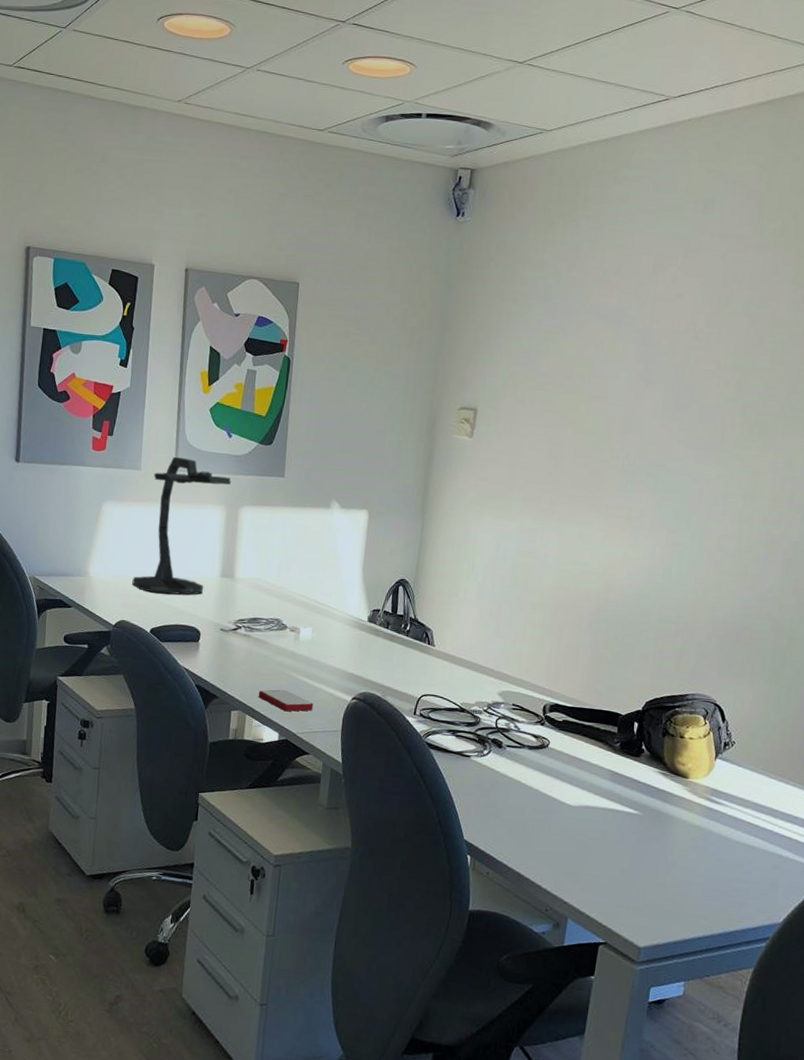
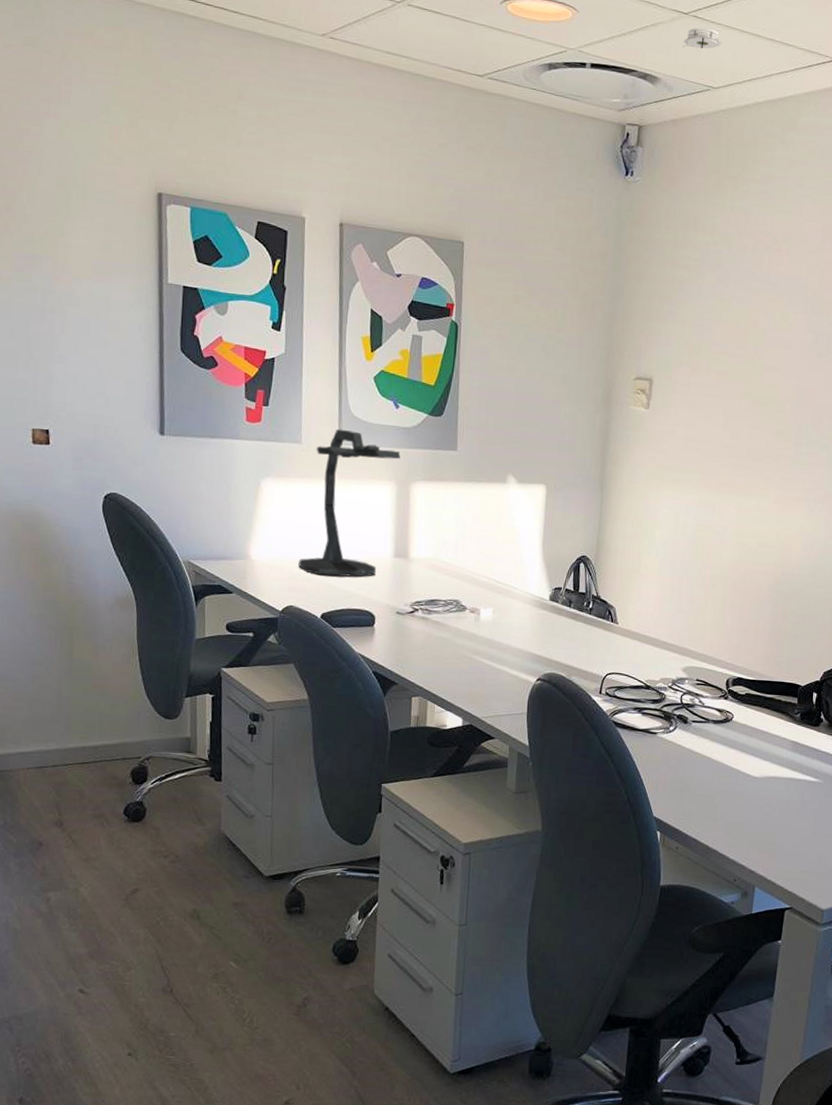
smartphone: present [258,689,313,712] -> none [439,673,497,696]
smoke detector: none [516,74,556,95] -> present [682,27,722,49]

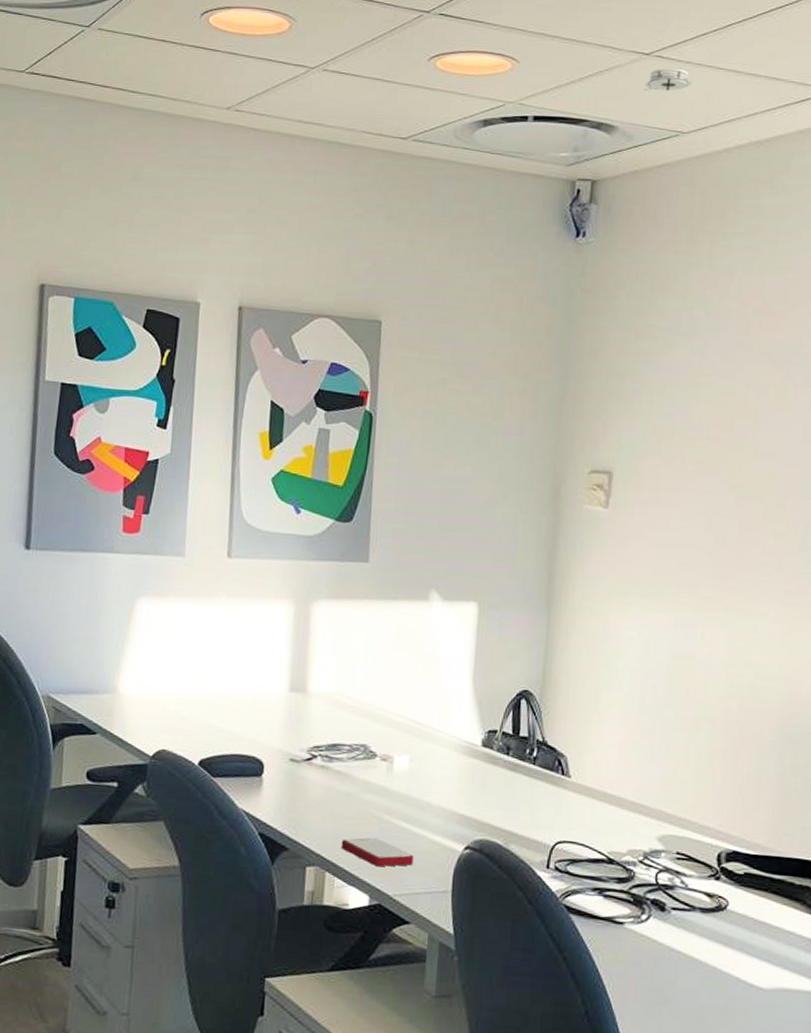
desk lamp: present [298,428,400,577] -> none [174,538,301,716]
smartphone: none [439,673,497,696] -> present [341,837,414,867]

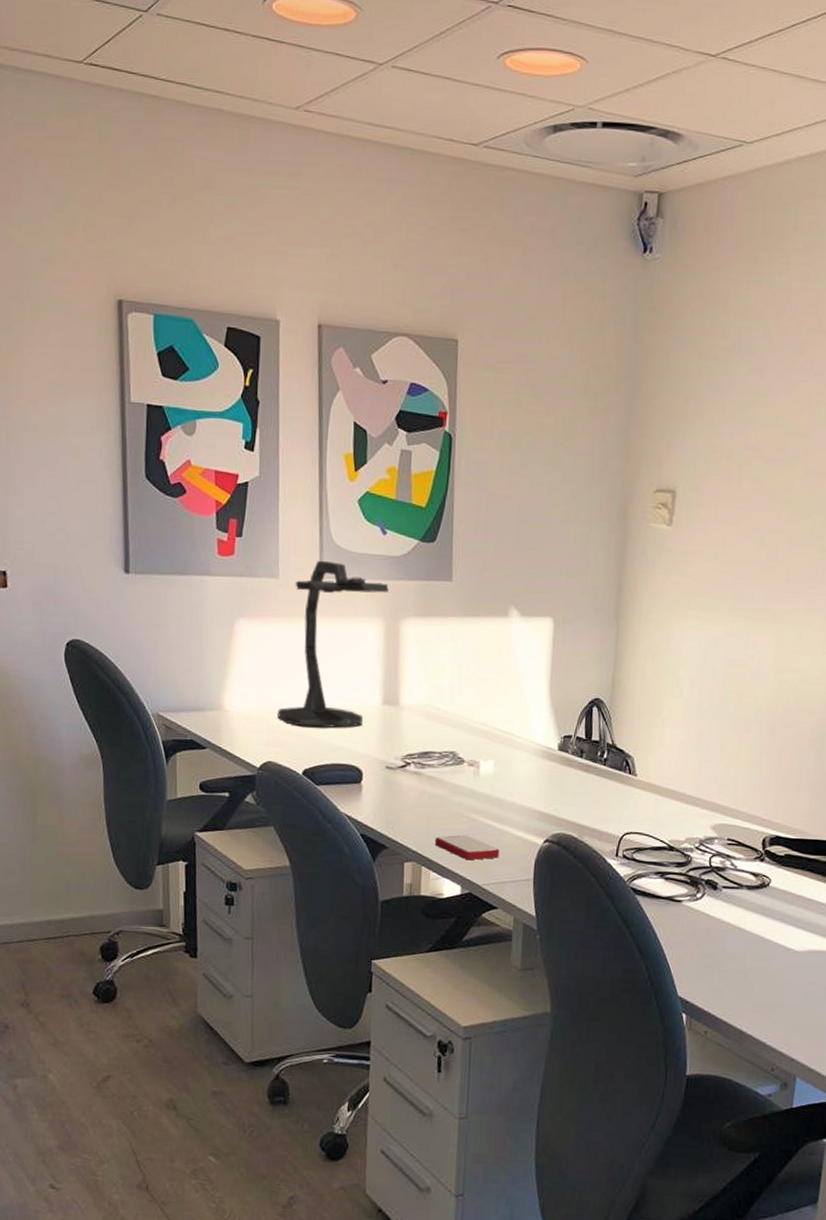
desk lamp: none [174,538,301,716] -> present [277,560,389,728]
smoke detector: present [644,68,692,91] -> none [709,71,756,97]

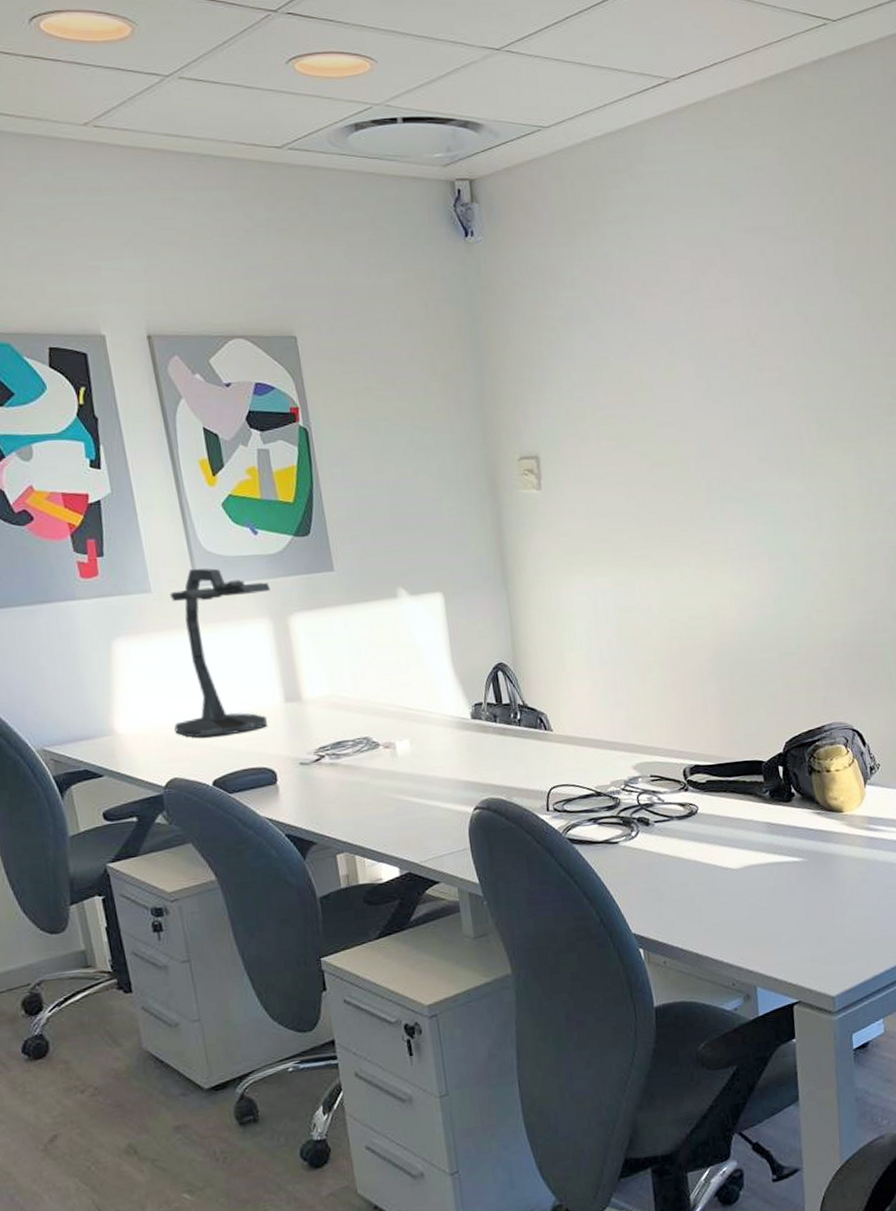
smartphone: present [434,834,500,861] -> none [363,816,432,841]

